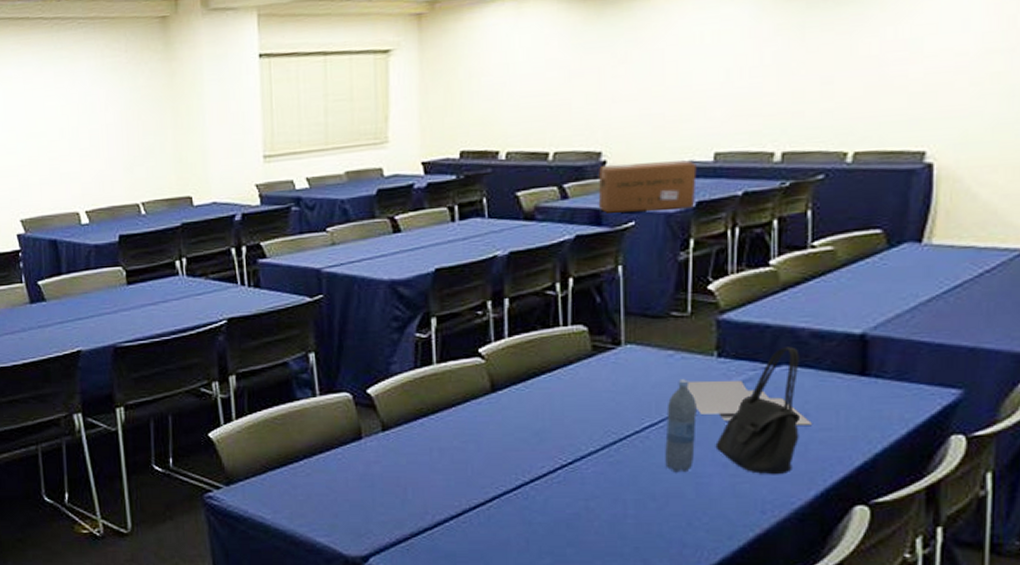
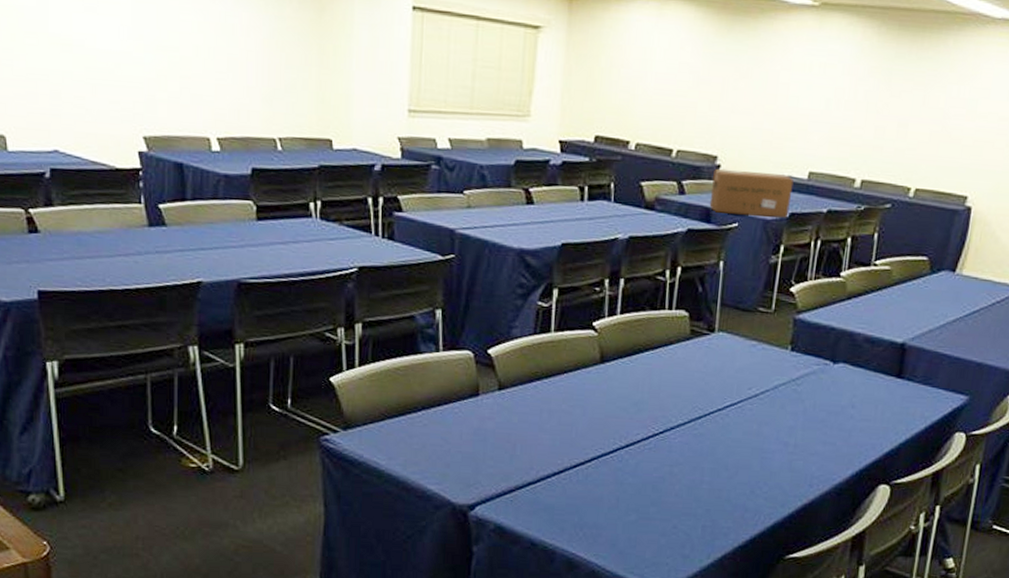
water bottle: present [665,379,697,473] -> none [739,367,770,448]
papers: present [686,380,813,425] -> none [763,369,857,415]
handbag: present [715,346,799,475] -> none [780,347,854,456]

